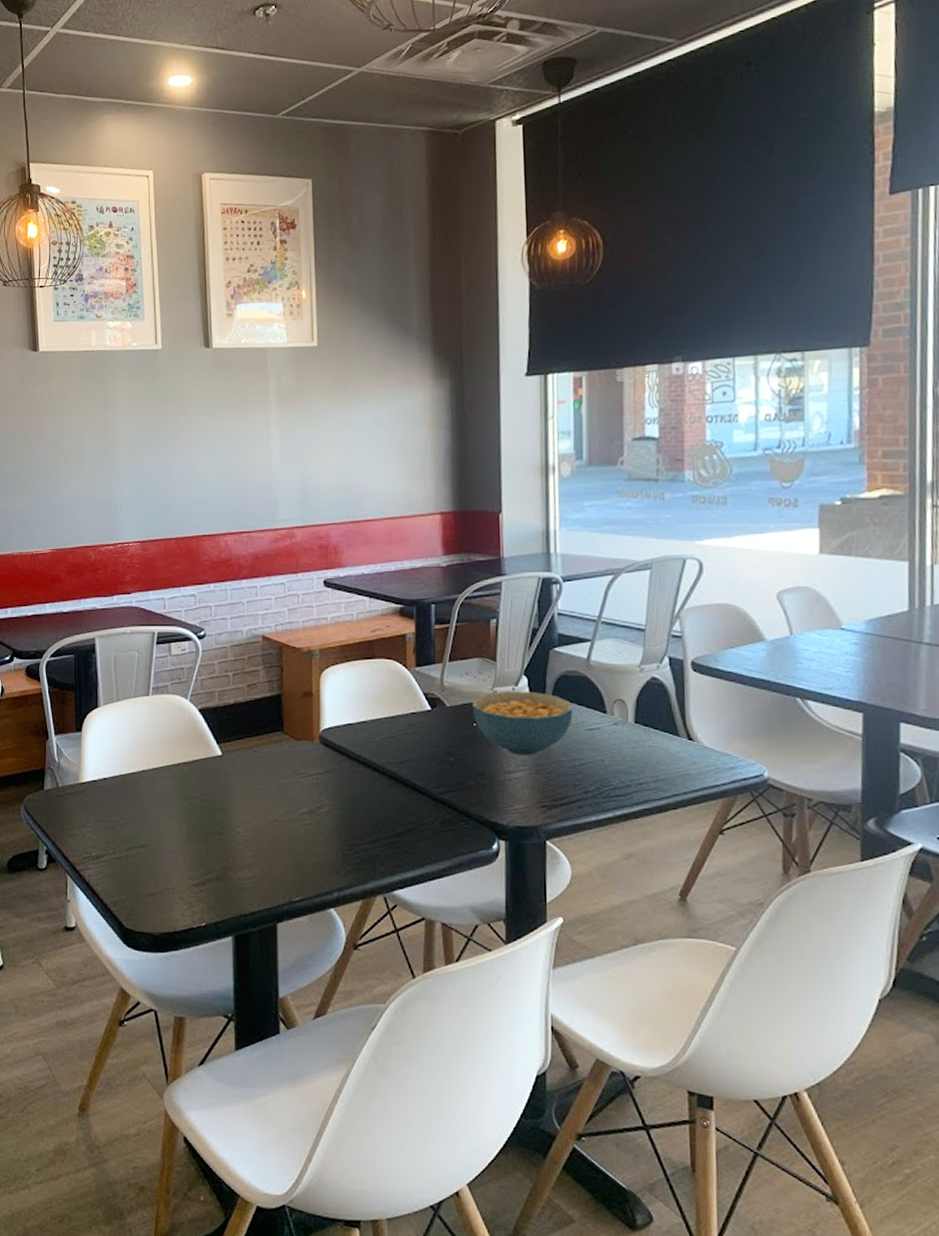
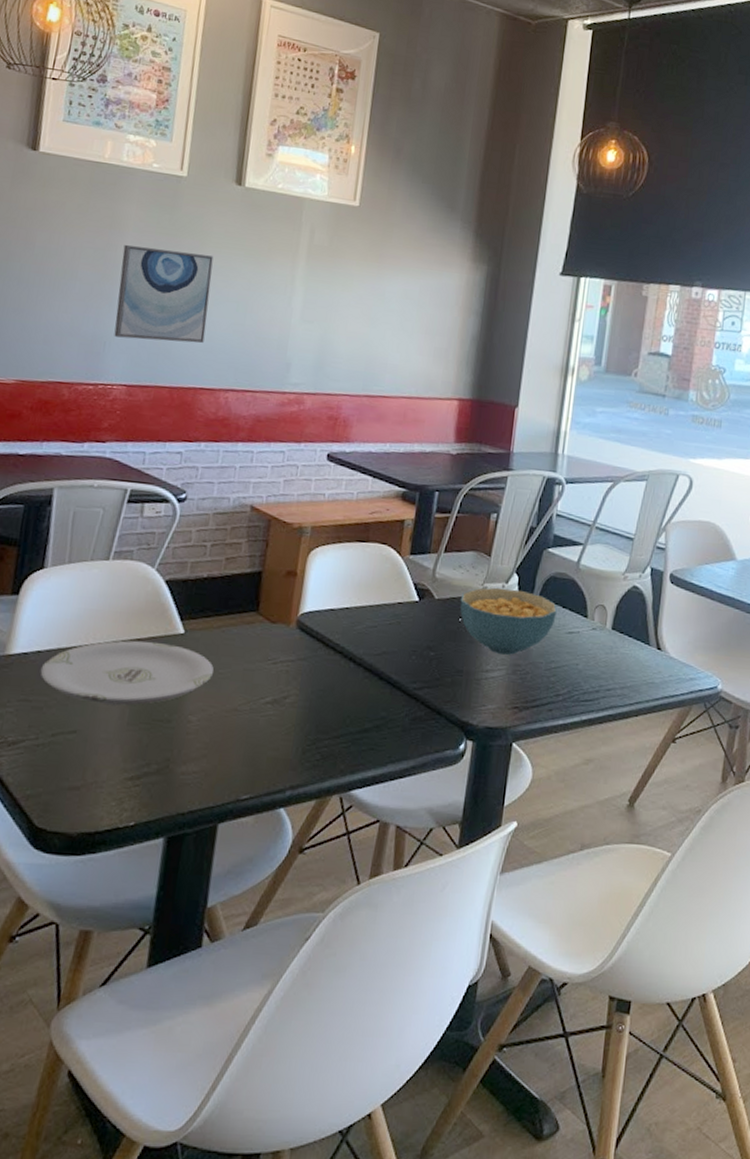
plate: none [108,764,252,821] -> present [40,640,214,706]
wall art: none [119,416,199,500] -> present [114,244,214,344]

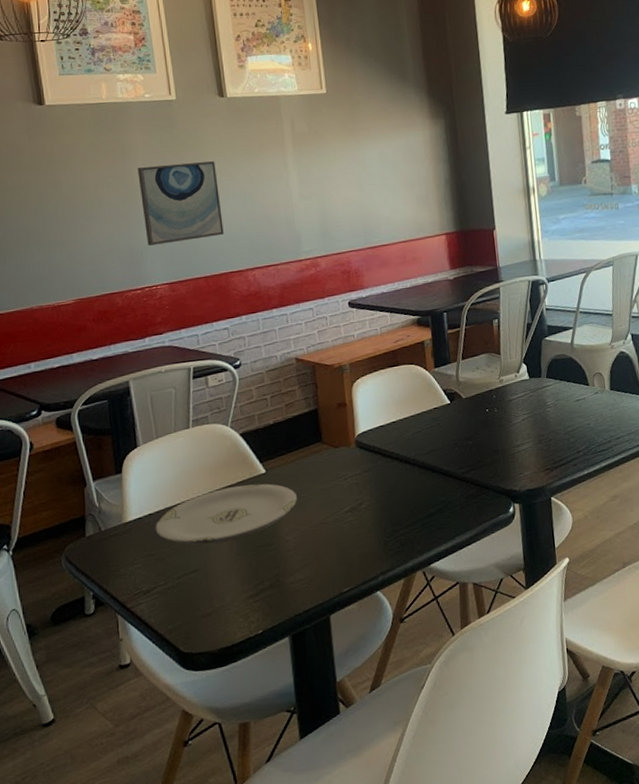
cereal bowl: present [460,587,557,655] -> none [483,376,564,431]

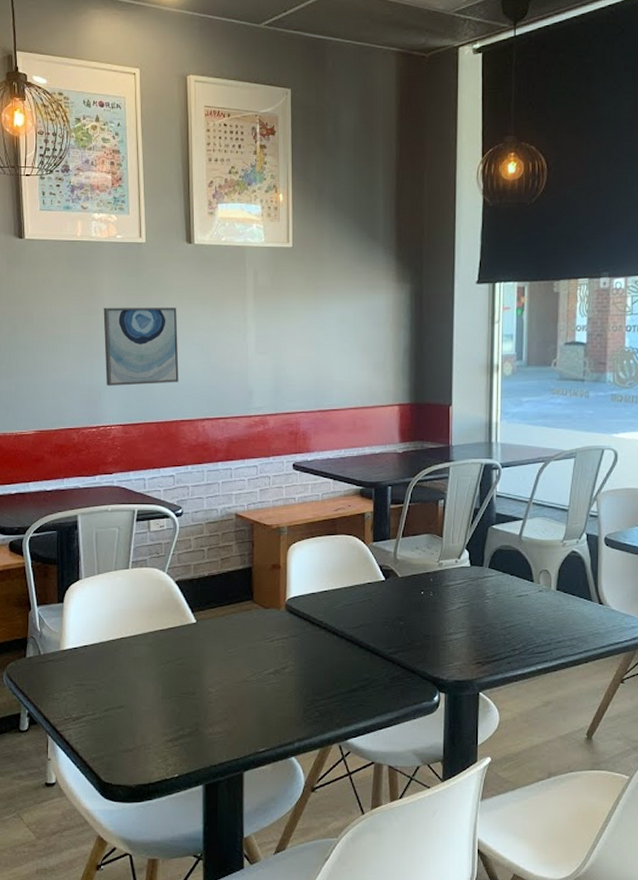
plate: present [155,483,297,545] -> none [89,631,223,684]

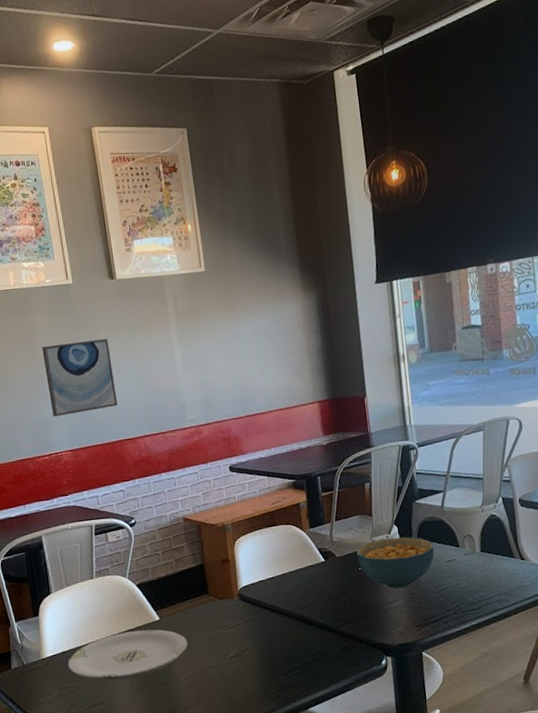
plate: none [89,631,223,684] -> present [67,629,188,681]
cereal bowl: none [420,563,506,619] -> present [356,537,434,589]

